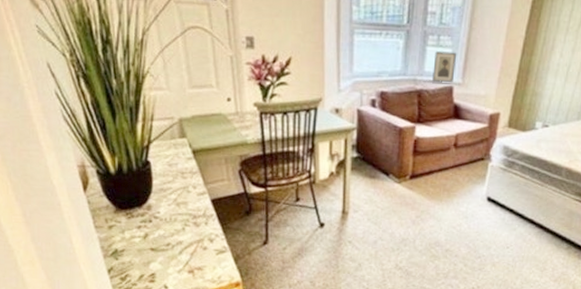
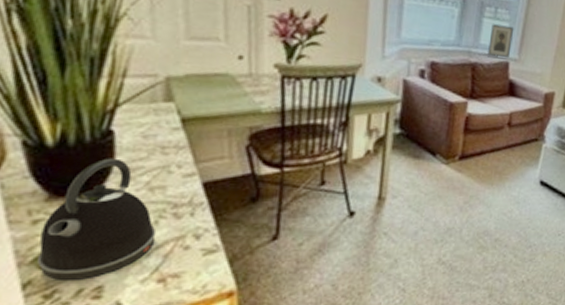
kettle: none [115,181,184,269] -> present [38,158,157,280]

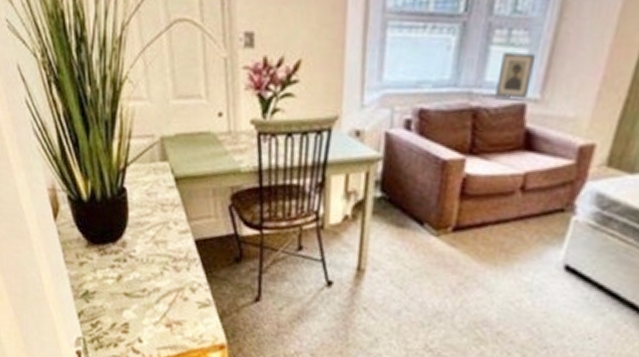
kettle: present [38,158,157,280] -> none [86,212,163,316]

